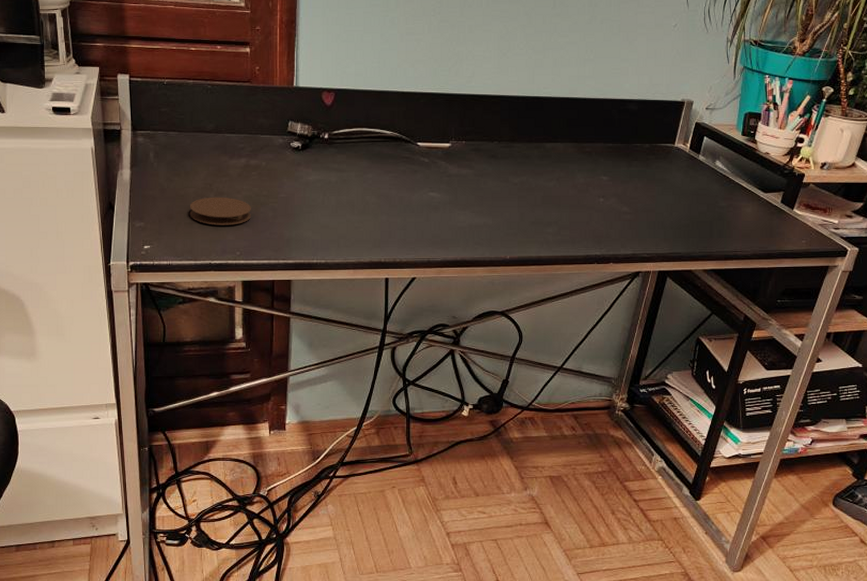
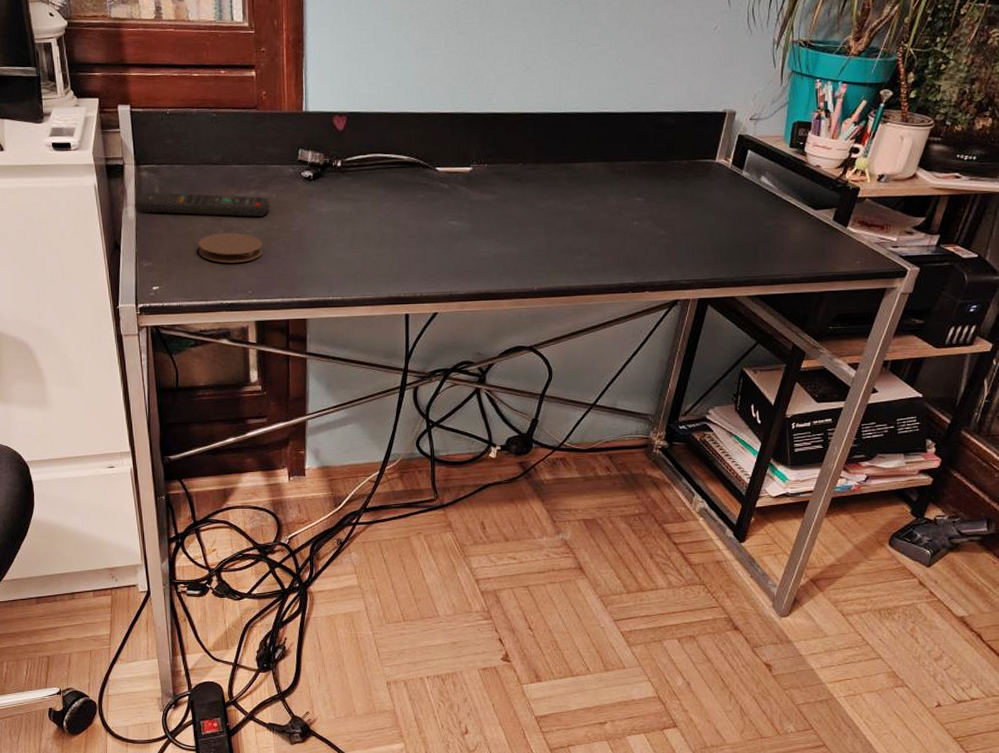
remote control: none [131,156,260,183] -> present [135,192,270,217]

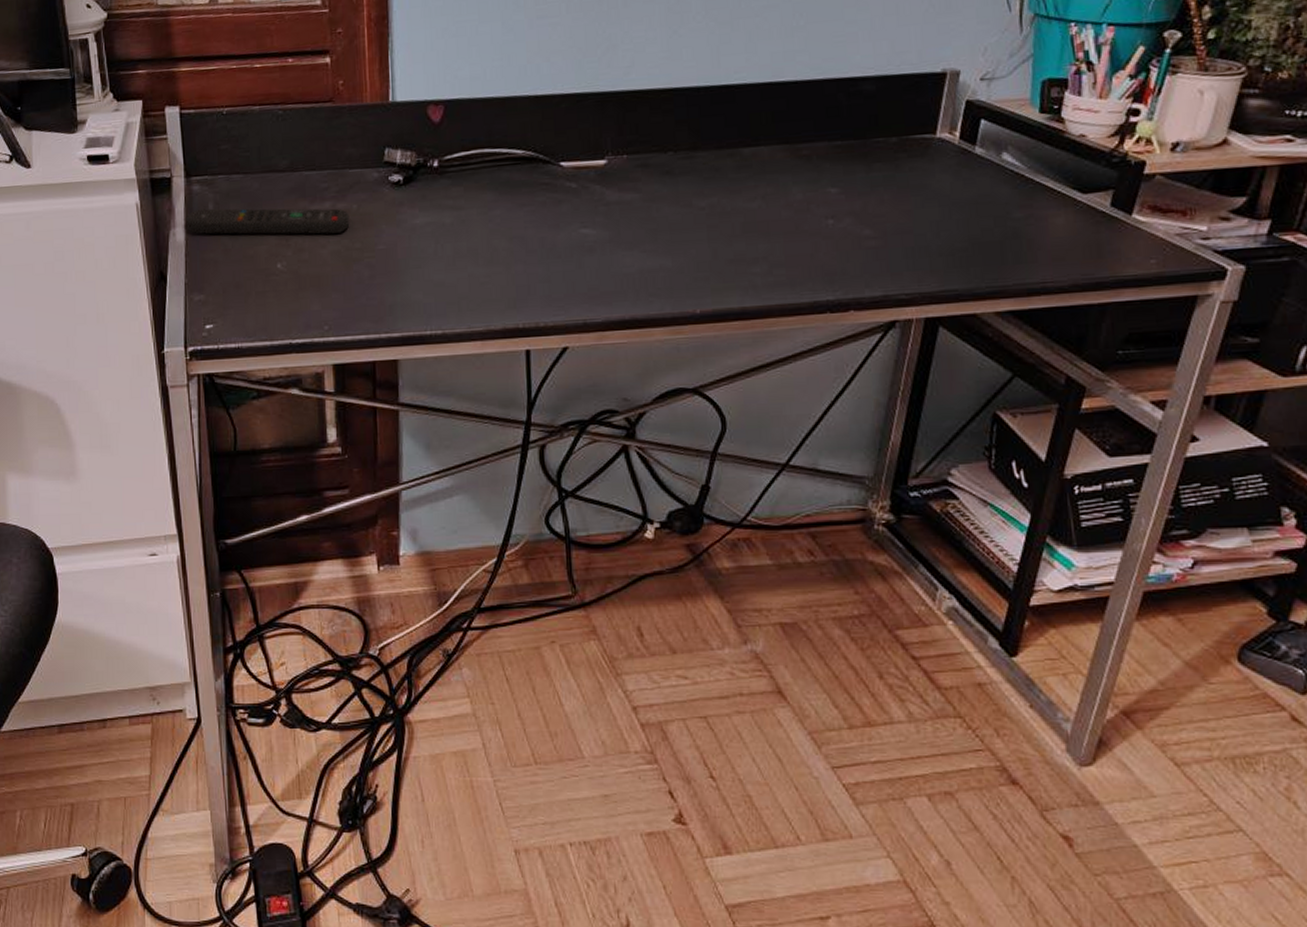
coaster: present [198,232,263,263] -> none [261,254,341,293]

